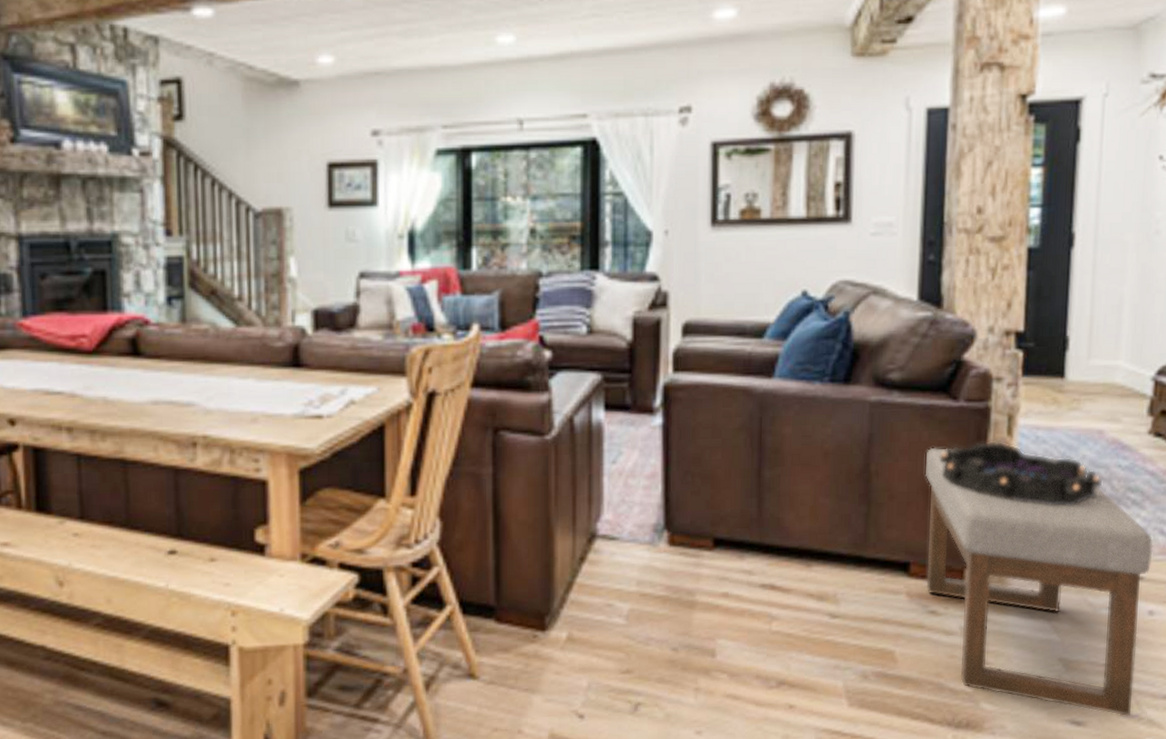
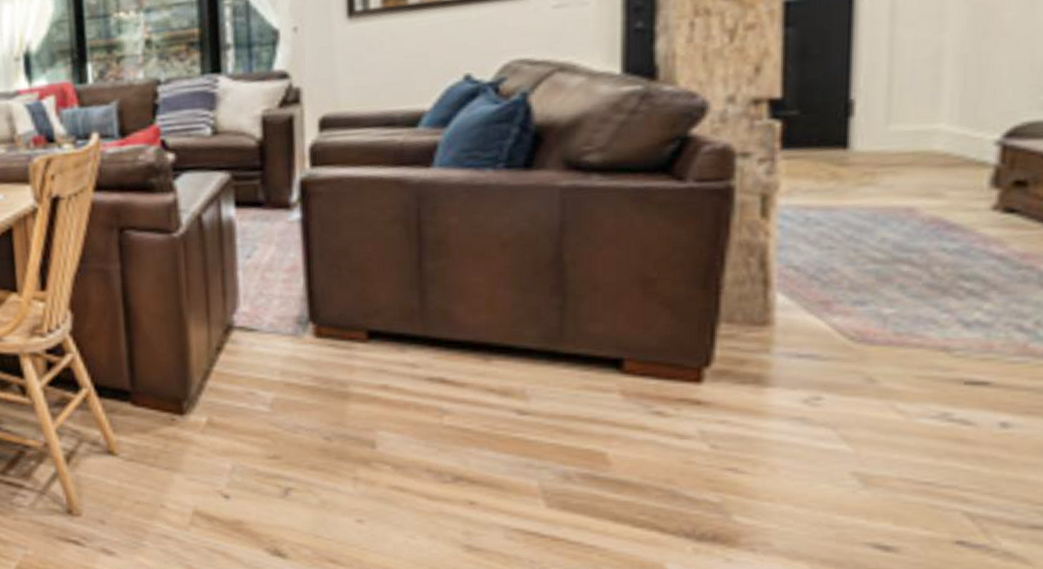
ottoman: present [925,447,1153,717] -> none [640,233,1006,546]
decorative bowl: present [940,441,1103,506] -> none [661,224,916,298]

